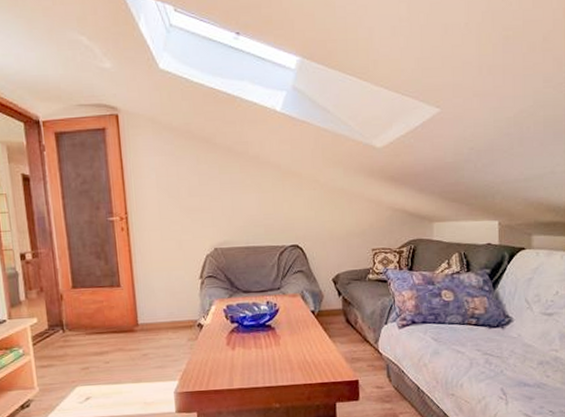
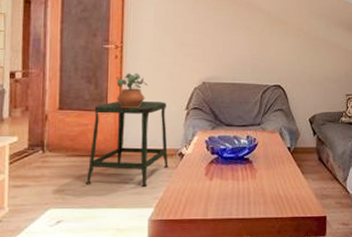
stool: none [107,272,188,362] -> present [85,100,169,187]
potted plant: none [125,243,158,283] -> present [116,72,148,109]

